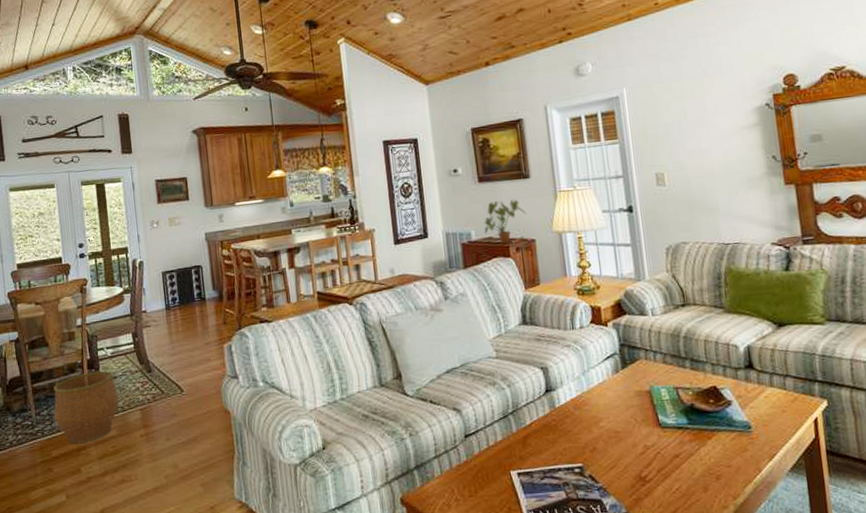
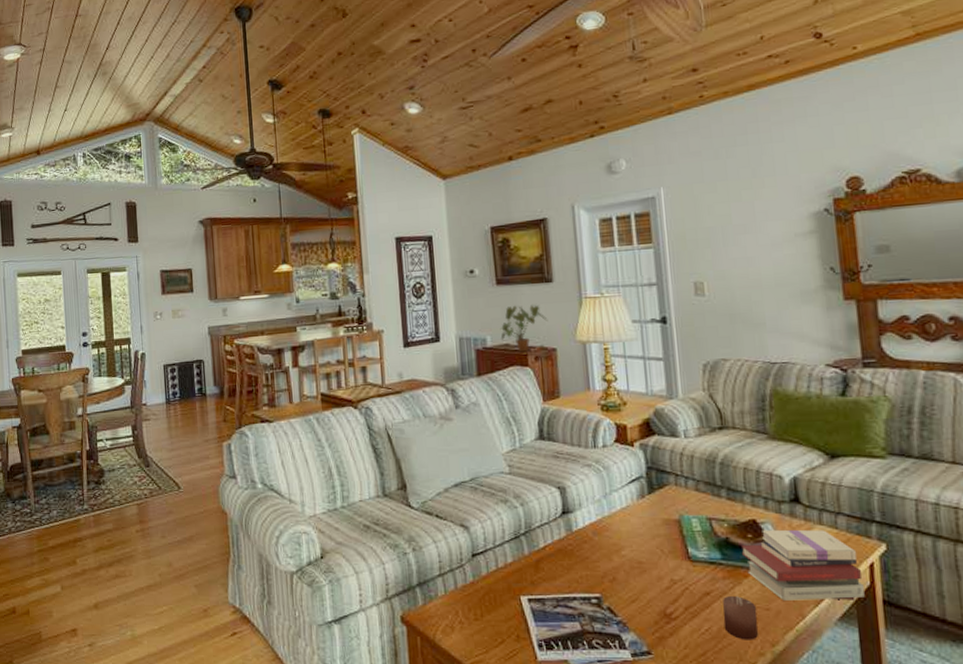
basket: present [53,370,119,444] -> none [51,462,116,535]
candle: none [690,456,722,496] -> present [723,596,758,640]
books: none [704,391,811,457] -> present [740,529,865,601]

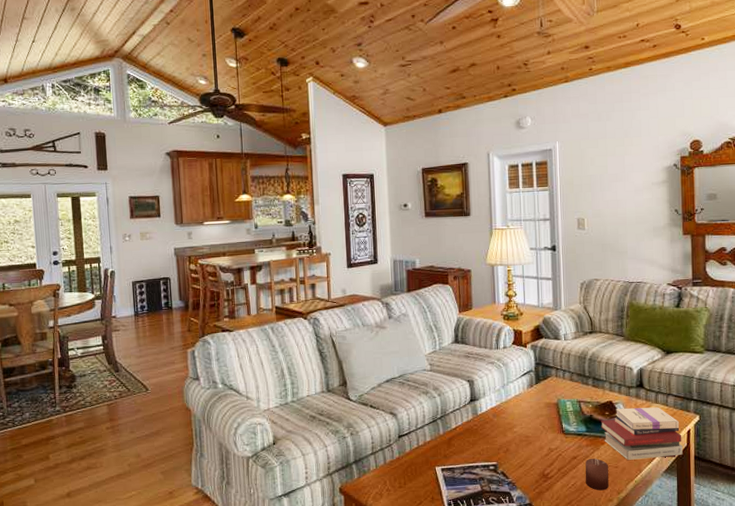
house plant: present [500,305,548,352] -> none [427,234,465,273]

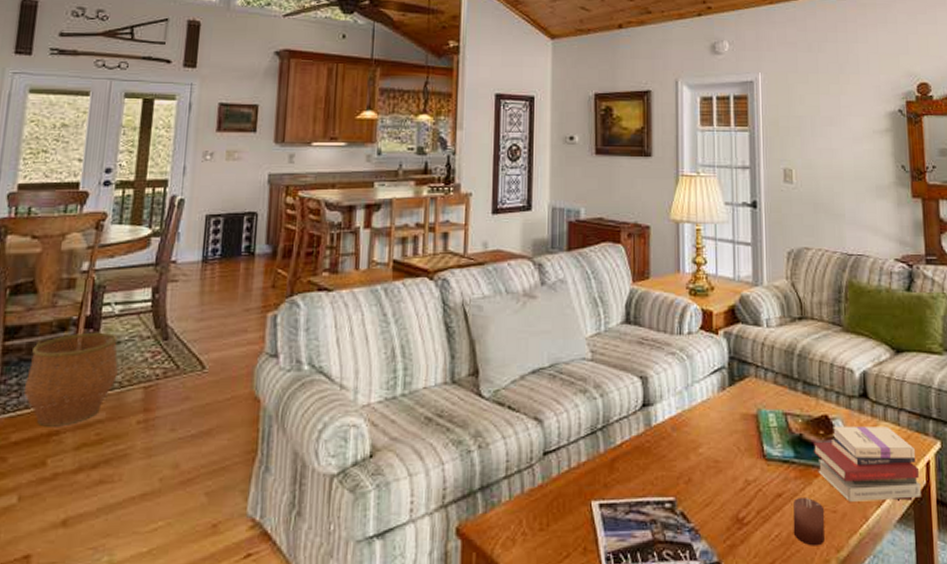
basket: none [24,368,87,434] -> present [24,332,118,427]

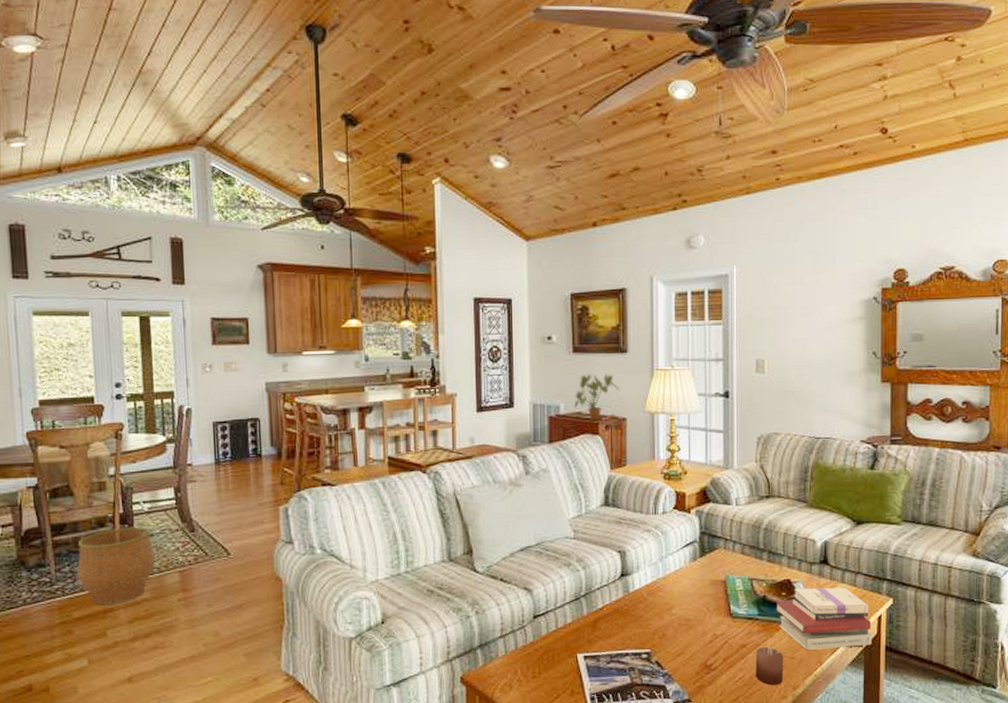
house plant: none [595,178,644,228] -> present [573,374,621,421]

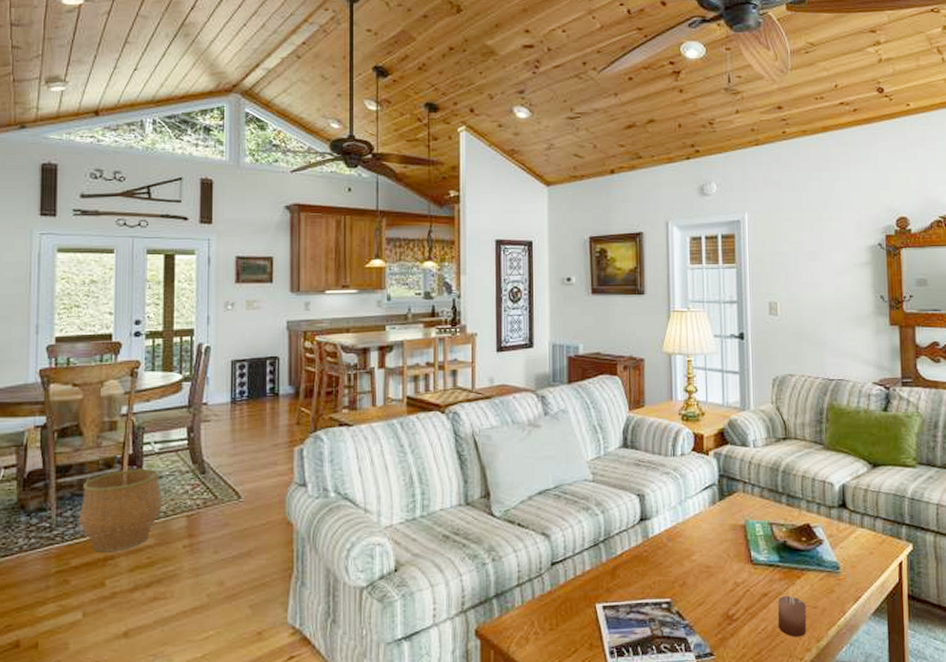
house plant: present [573,374,621,421] -> none [592,315,638,361]
books: present [775,587,872,650] -> none [796,532,894,599]

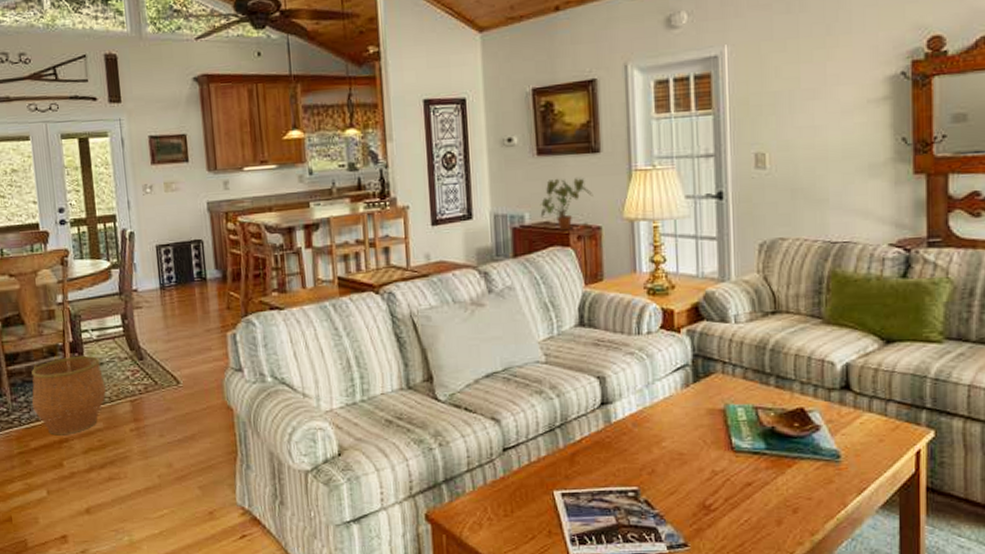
house plant: none [592,315,638,361] -> present [539,178,594,231]
candle: present [777,596,807,637] -> none [763,486,799,530]

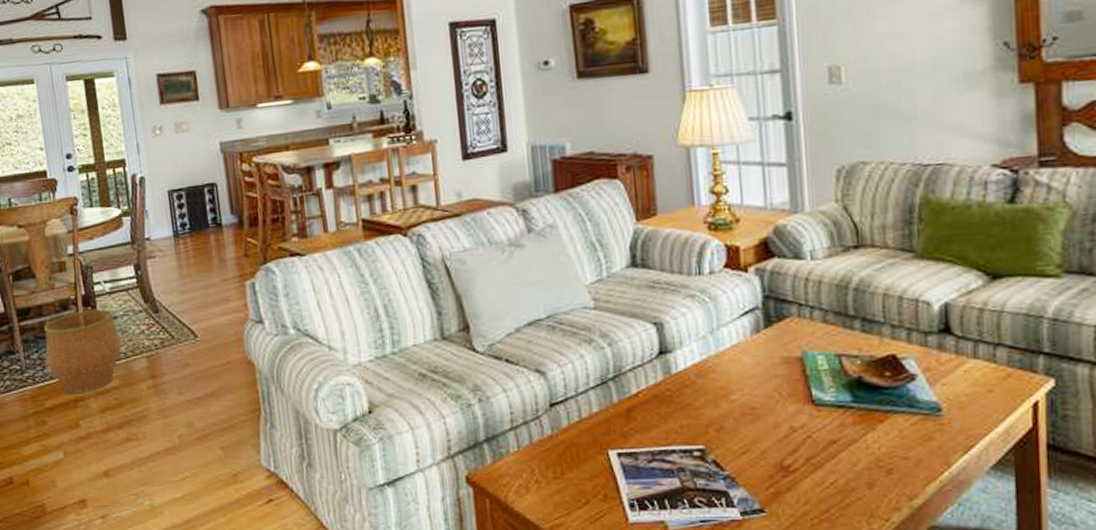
house plant: present [539,178,594,231] -> none [582,102,643,162]

